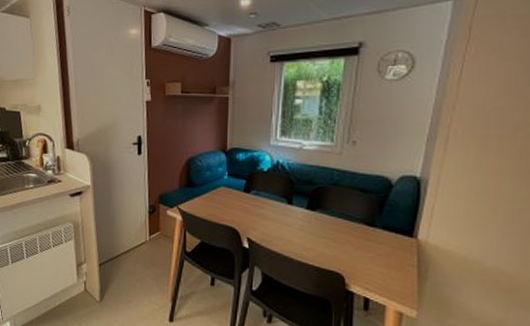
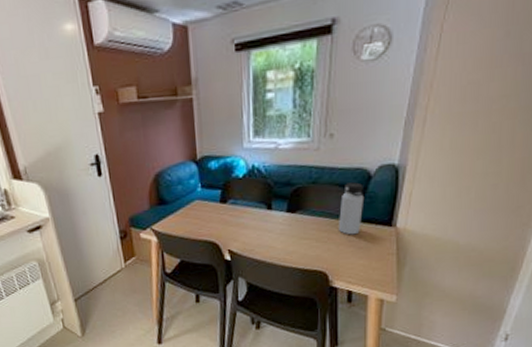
water bottle: none [357,189,385,241] -> present [338,182,365,235]

